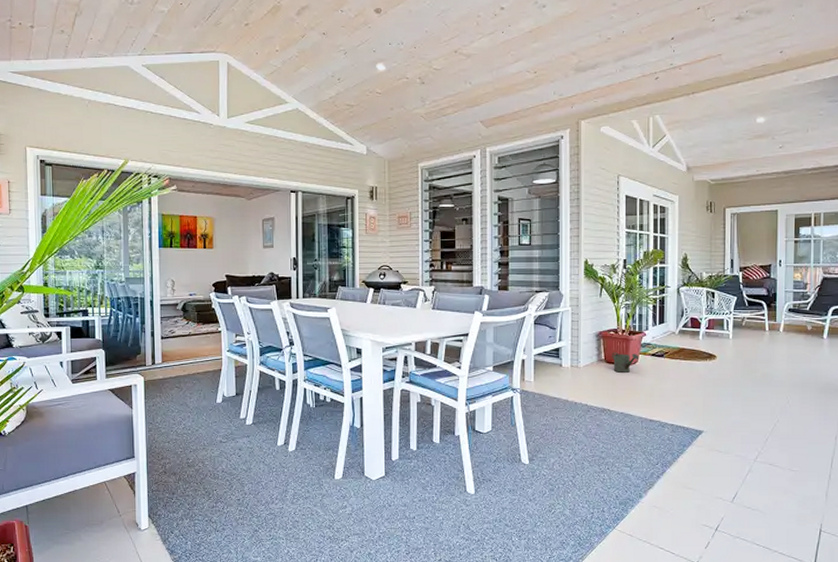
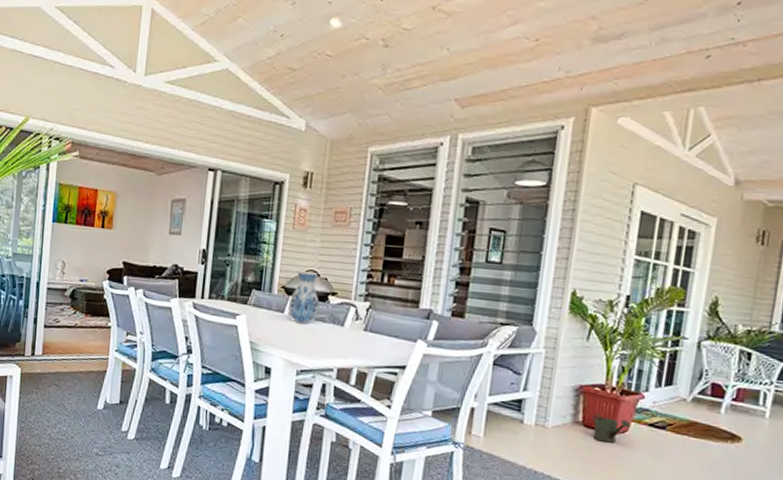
vase: none [370,266,395,311] -> present [288,270,320,326]

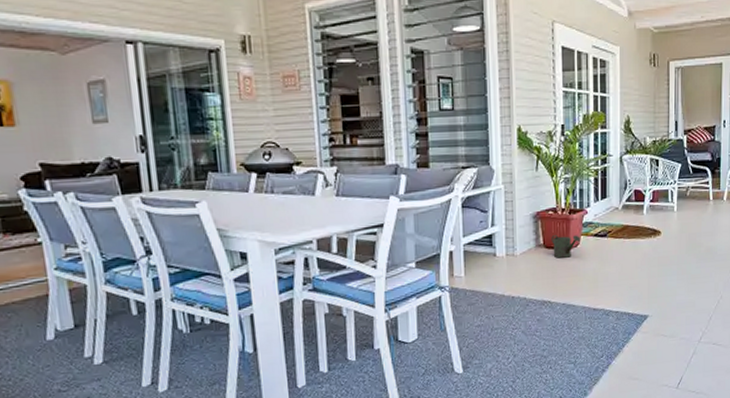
vase: present [288,270,320,326] -> none [252,143,286,202]

